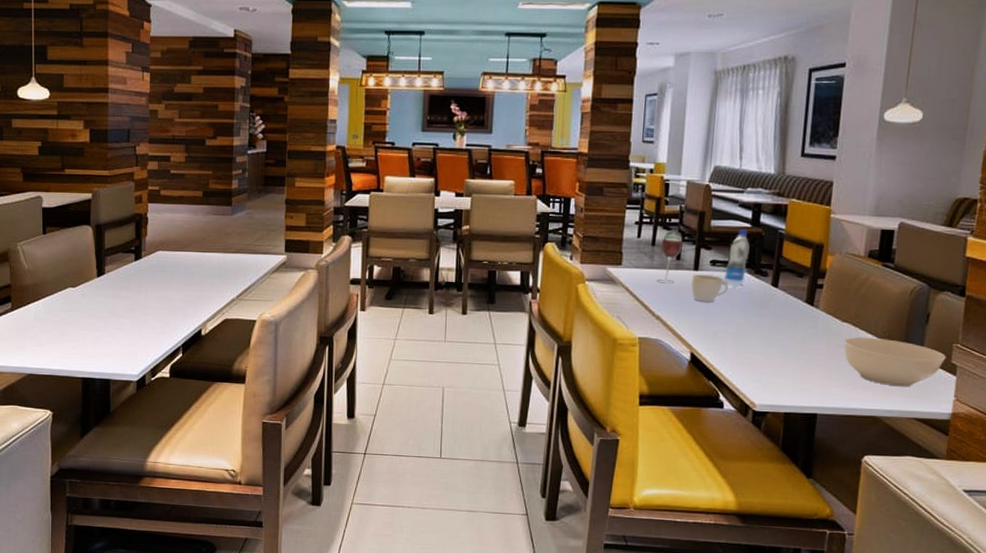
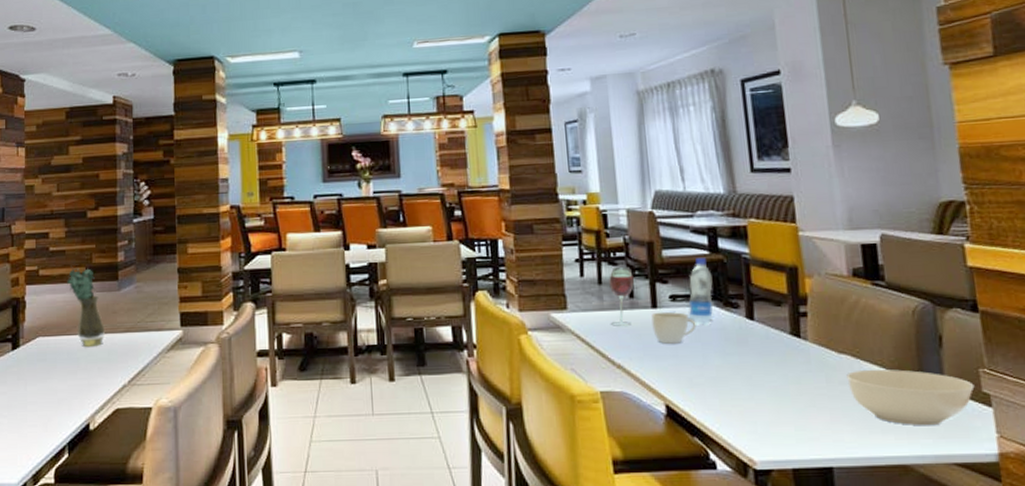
vase: none [186,189,218,264] -> present [67,265,105,348]

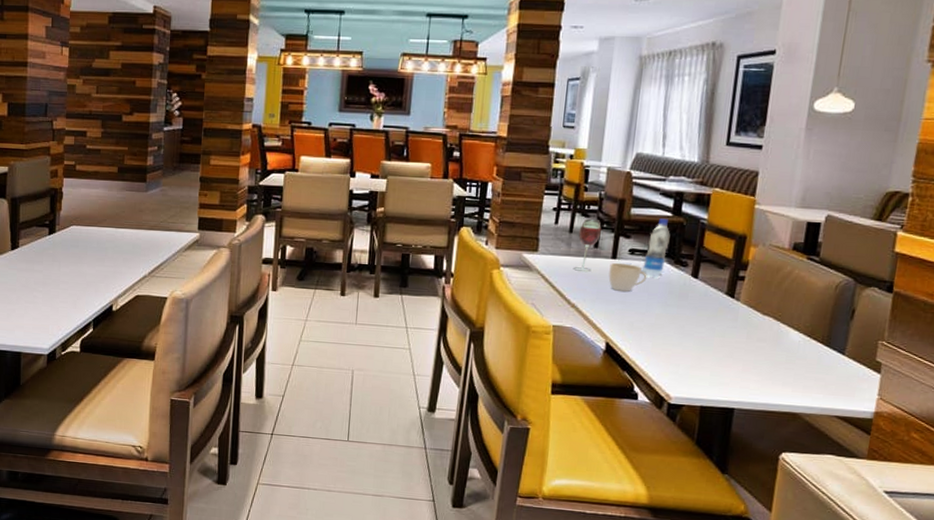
vase: present [67,265,105,348] -> none [100,164,131,240]
bowl: present [846,369,975,426] -> none [764,331,871,384]

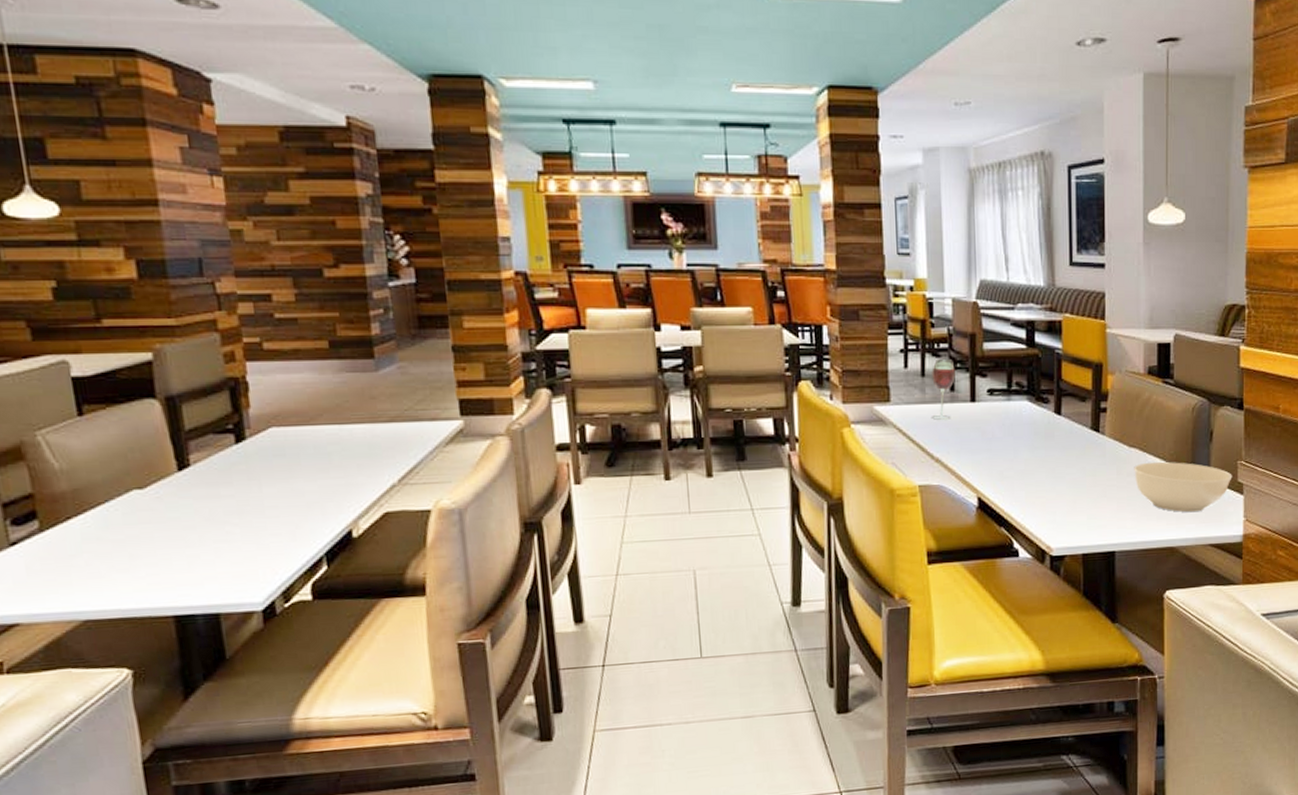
cup: present [608,262,647,293] -> none [970,405,1010,439]
bottle: present [642,218,671,280] -> none [1004,352,1027,421]
bowl: none [764,331,871,384] -> present [1134,461,1232,513]

